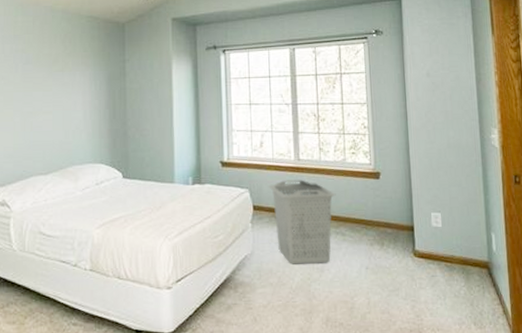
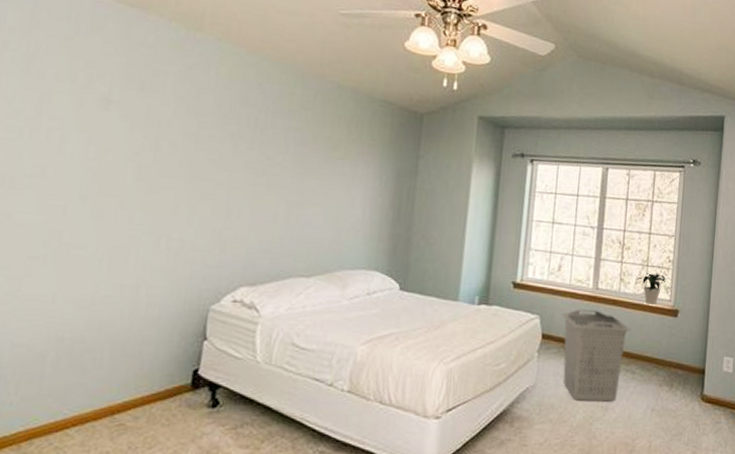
potted plant: none [336,140,365,170] -> present [638,273,667,305]

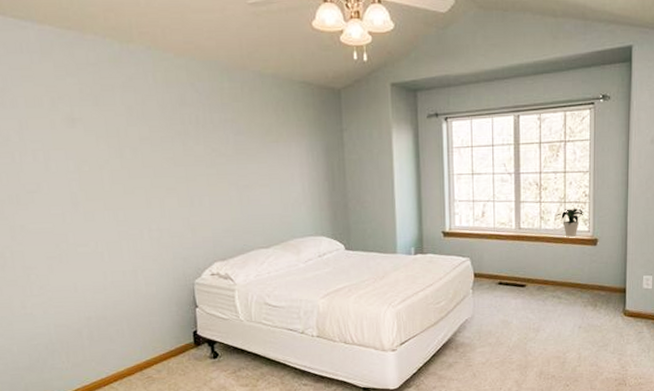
laundry basket: present [561,309,631,402] -> none [489,247,554,326]

